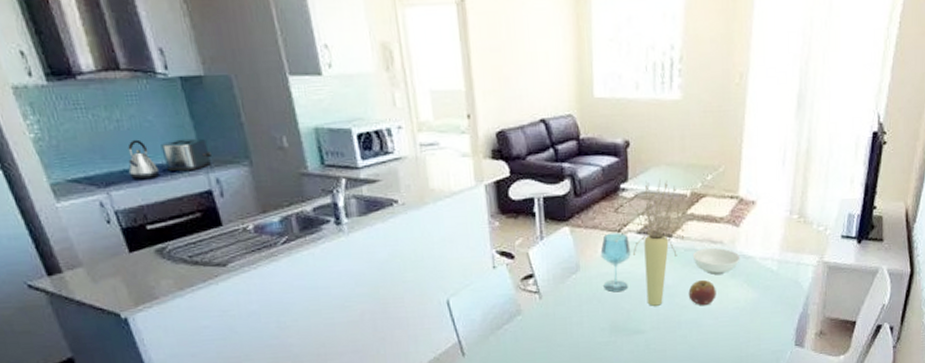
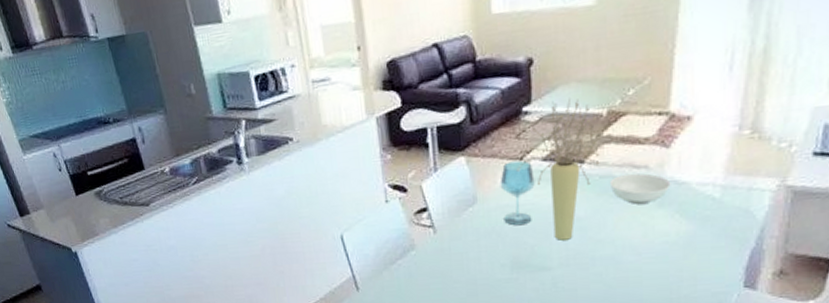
kettle: present [128,139,160,181] -> none [71,97,95,133]
toaster: present [161,138,211,172] -> none [95,91,134,124]
fruit: present [688,279,716,306] -> none [604,209,639,240]

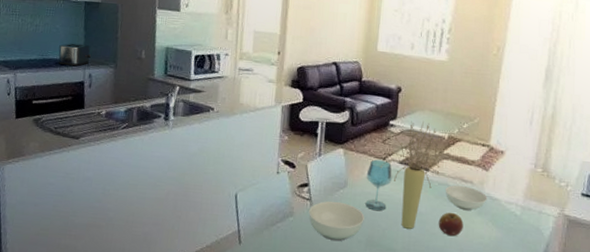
toaster: none [95,91,134,124] -> present [58,43,91,67]
bowl: none [433,222,505,269] -> present [309,201,365,241]
fruit: none [604,209,639,240] -> present [438,212,464,237]

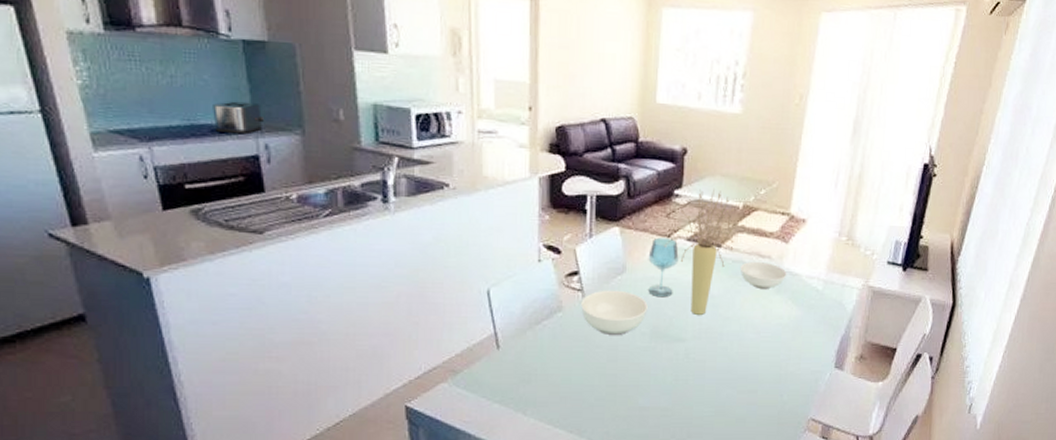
fruit: present [438,212,464,237] -> none [732,292,761,319]

